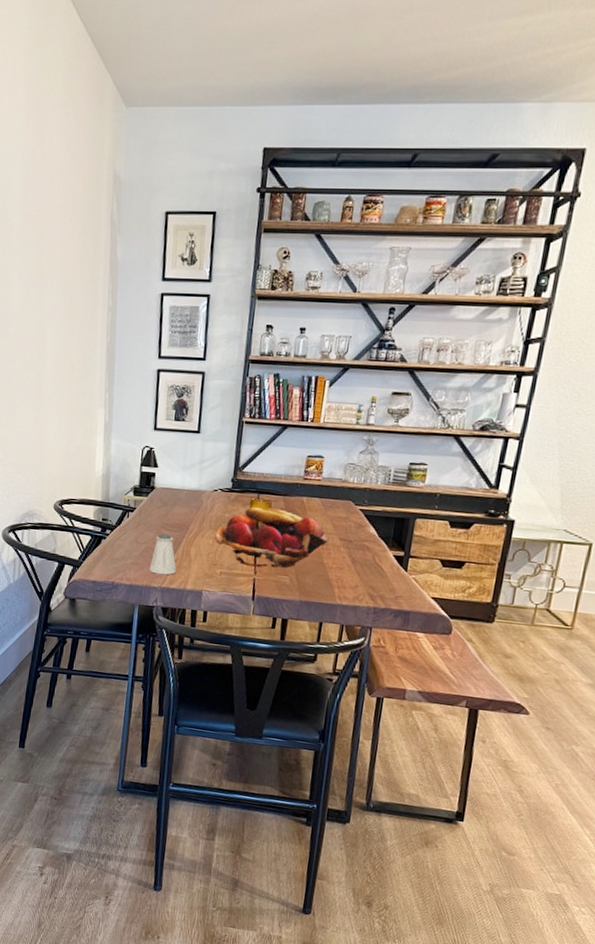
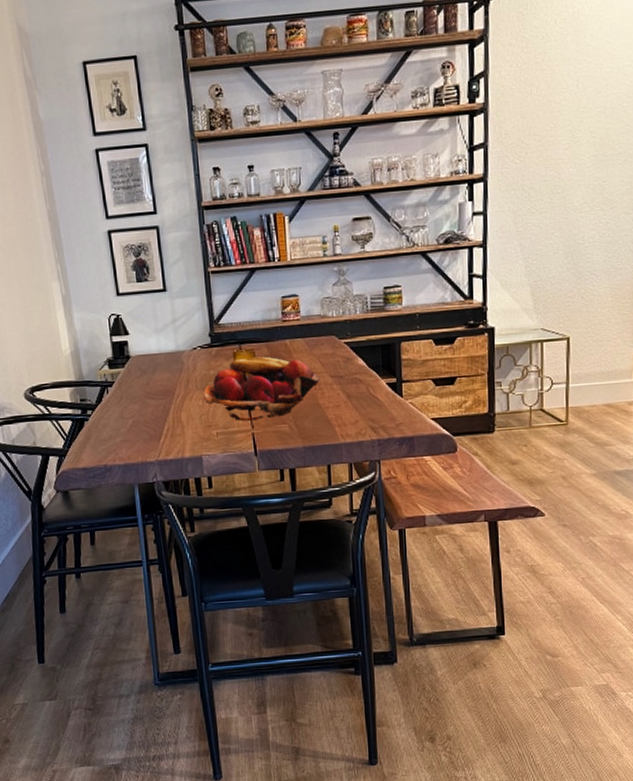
saltshaker: present [149,533,176,575] -> none [141,403,170,448]

